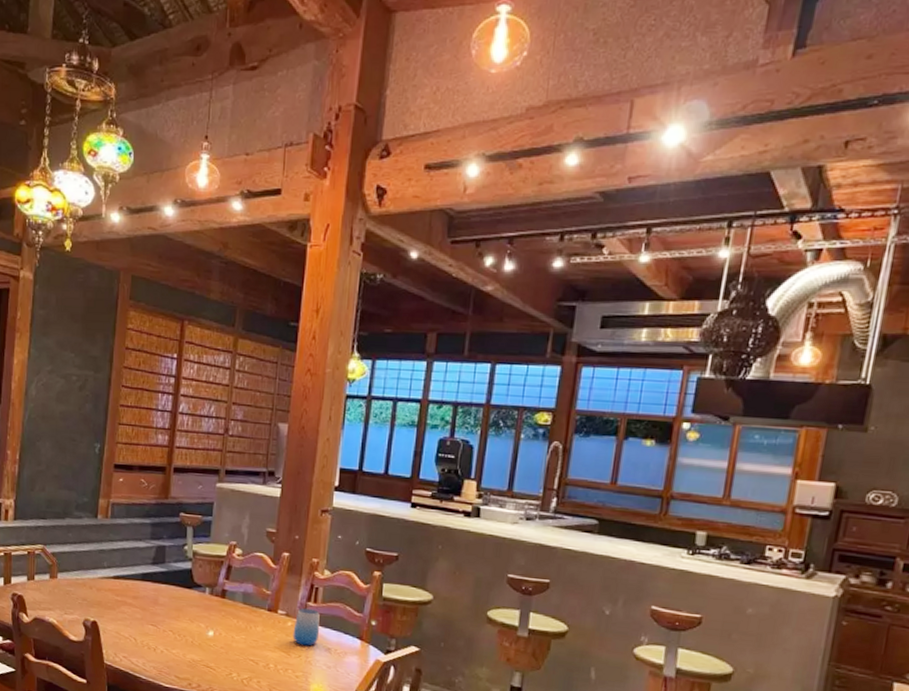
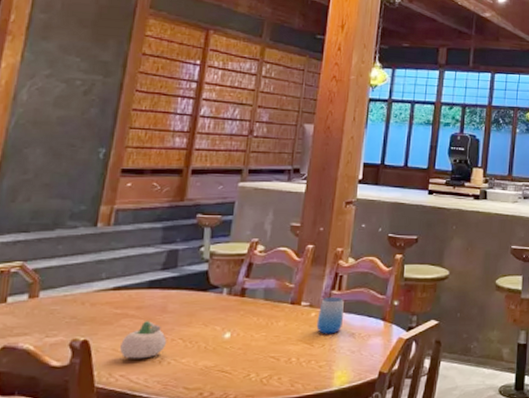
succulent planter: none [122,610,160,645] -> present [120,321,167,359]

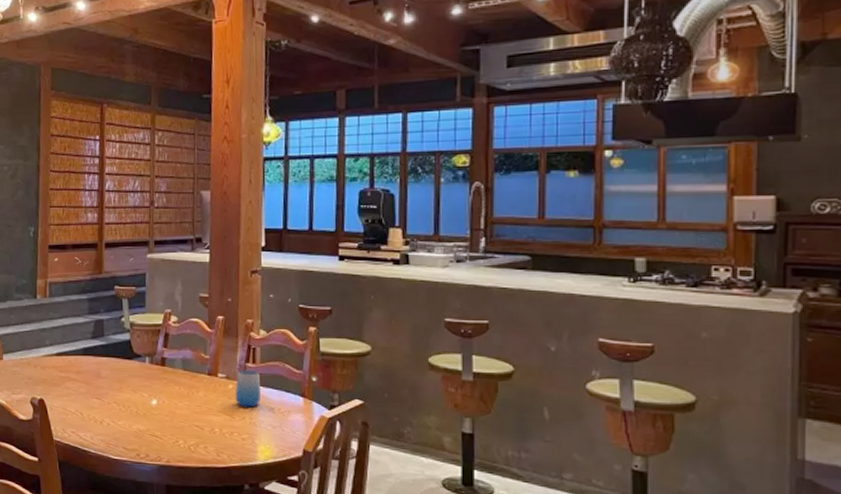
succulent planter: present [120,321,167,359] -> none [68,385,105,419]

